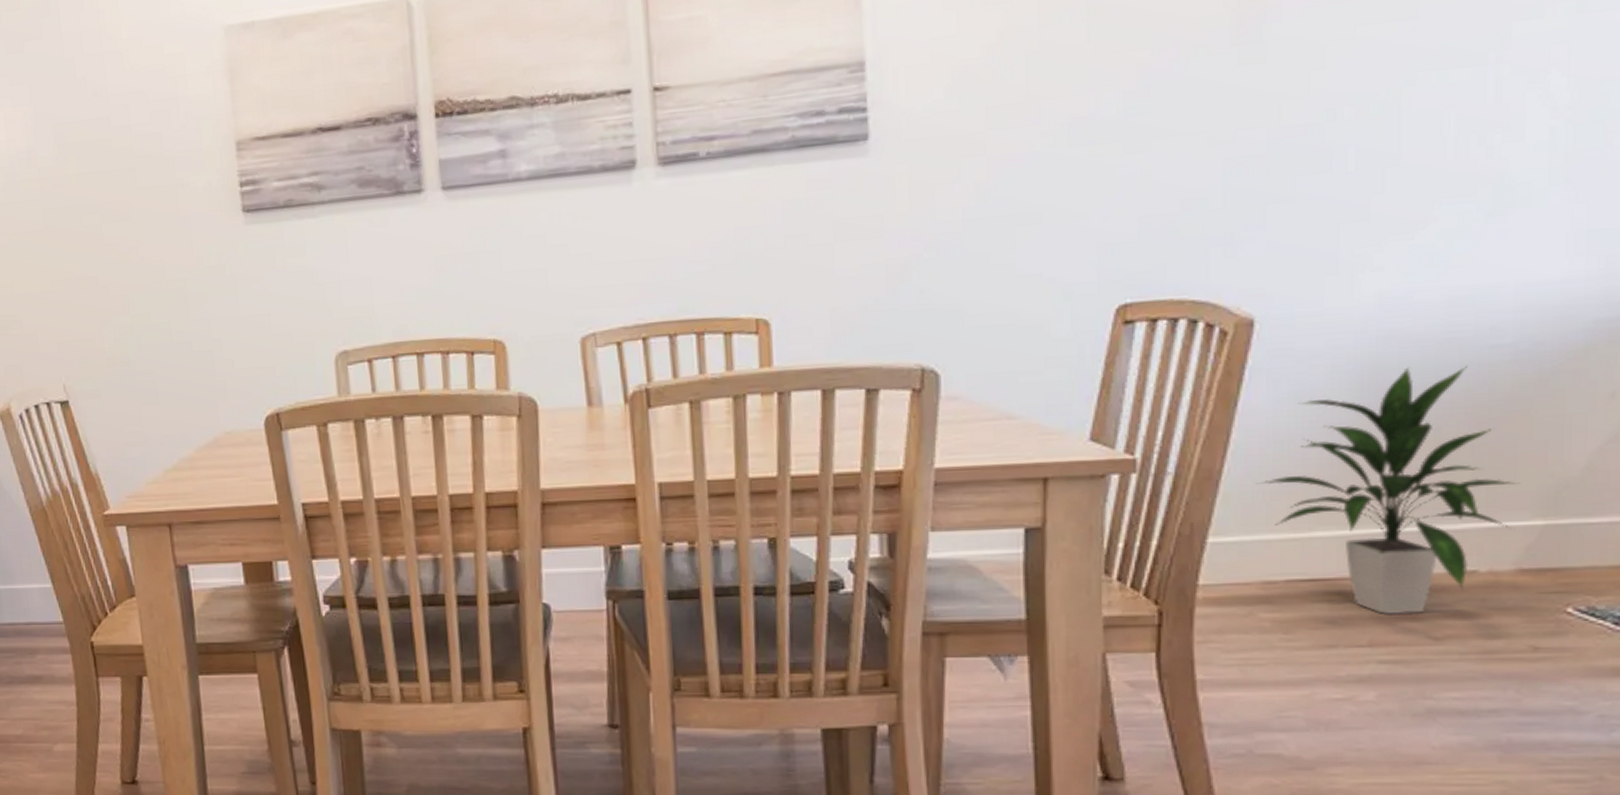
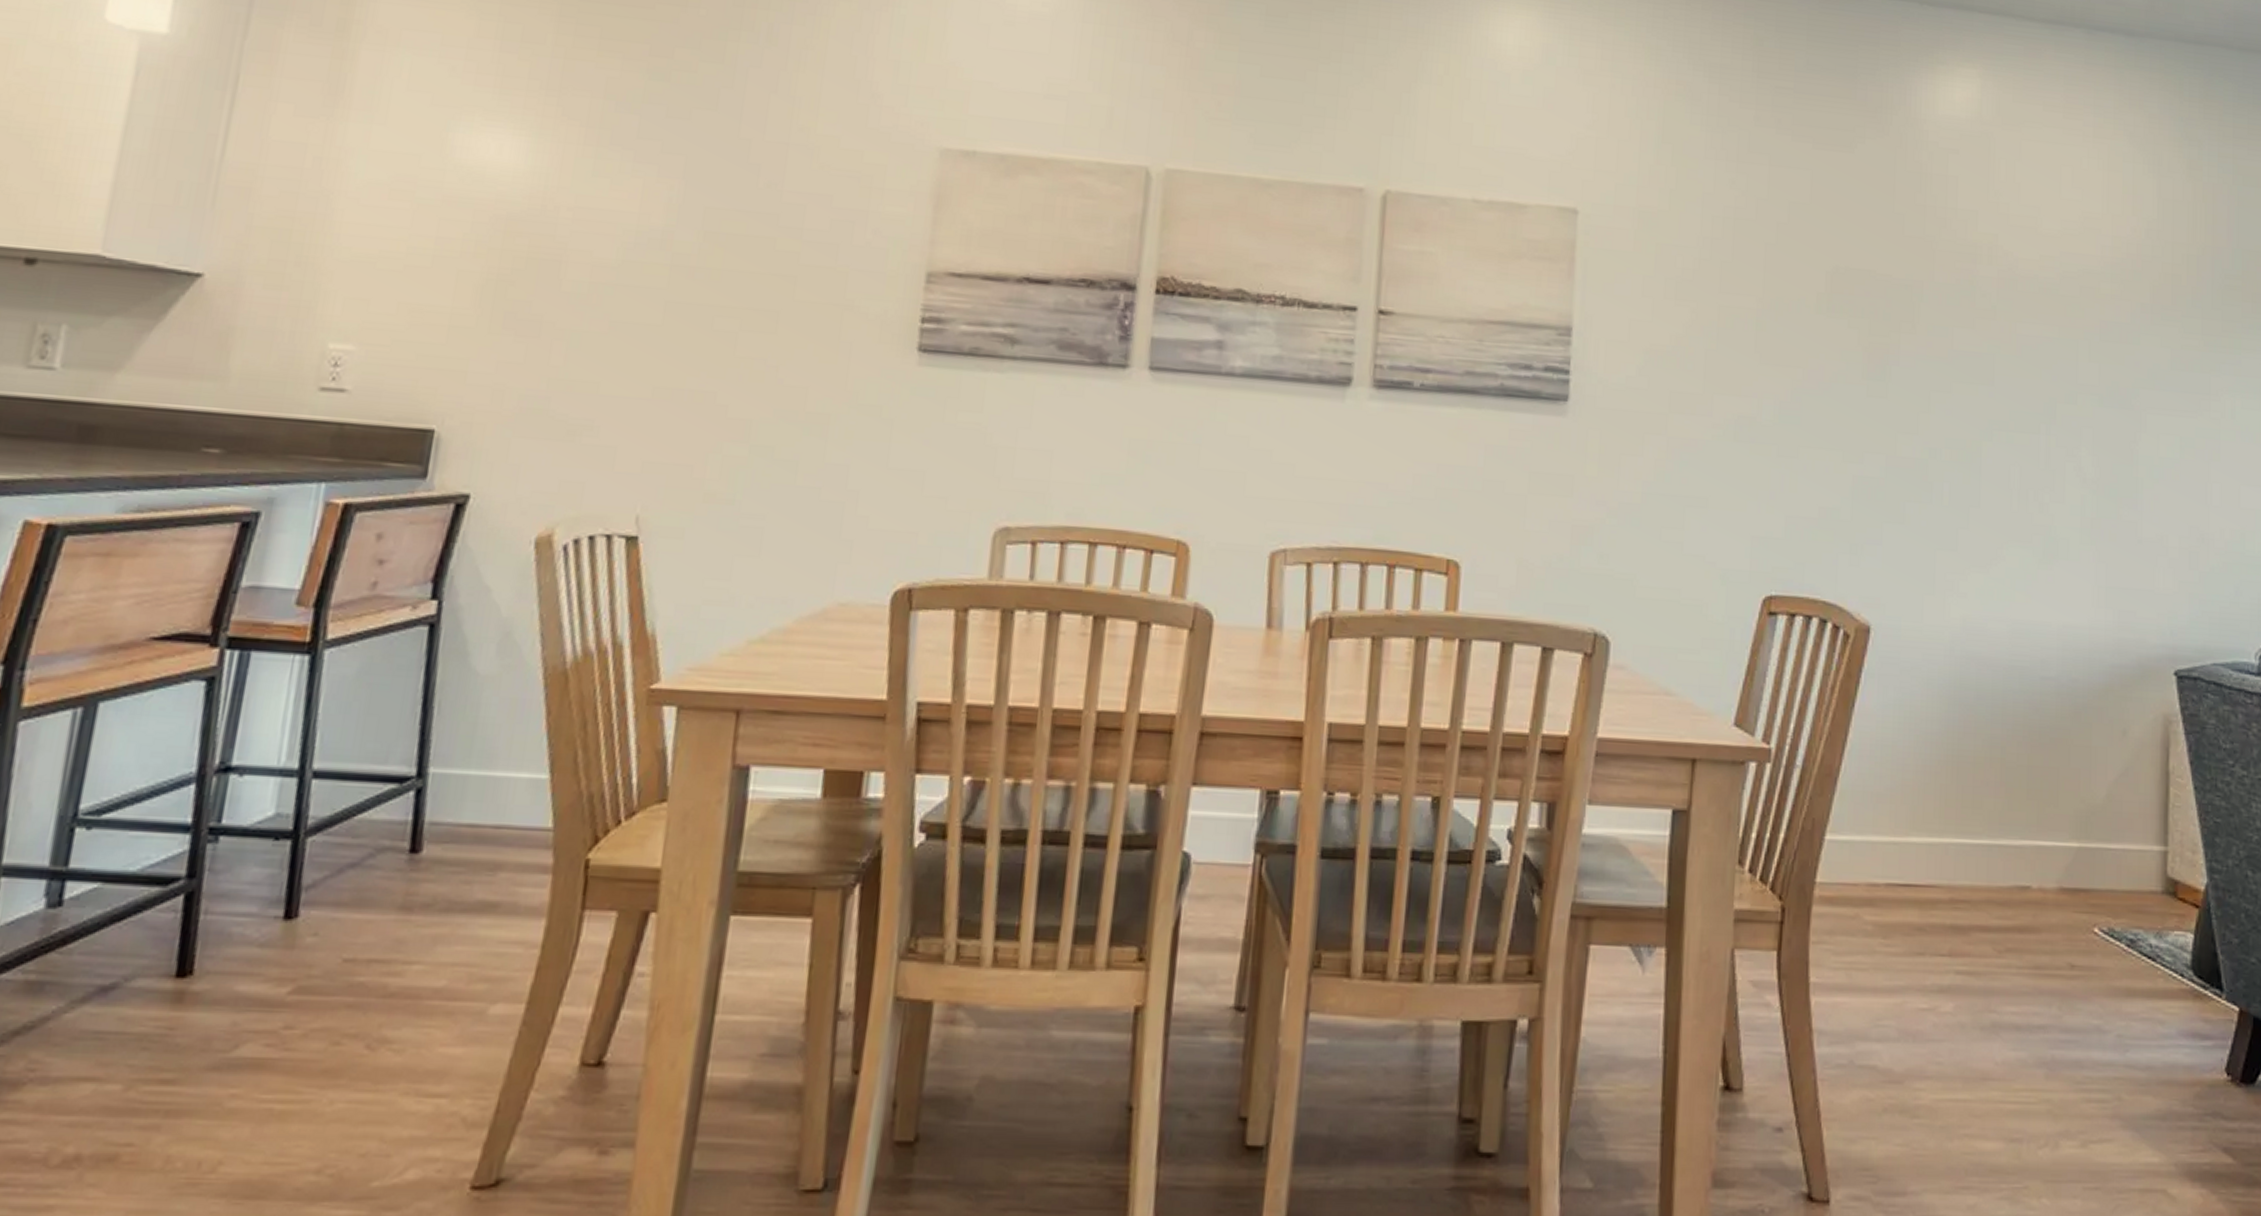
indoor plant: present [1257,365,1520,615] -> none [1867,688,2061,926]

